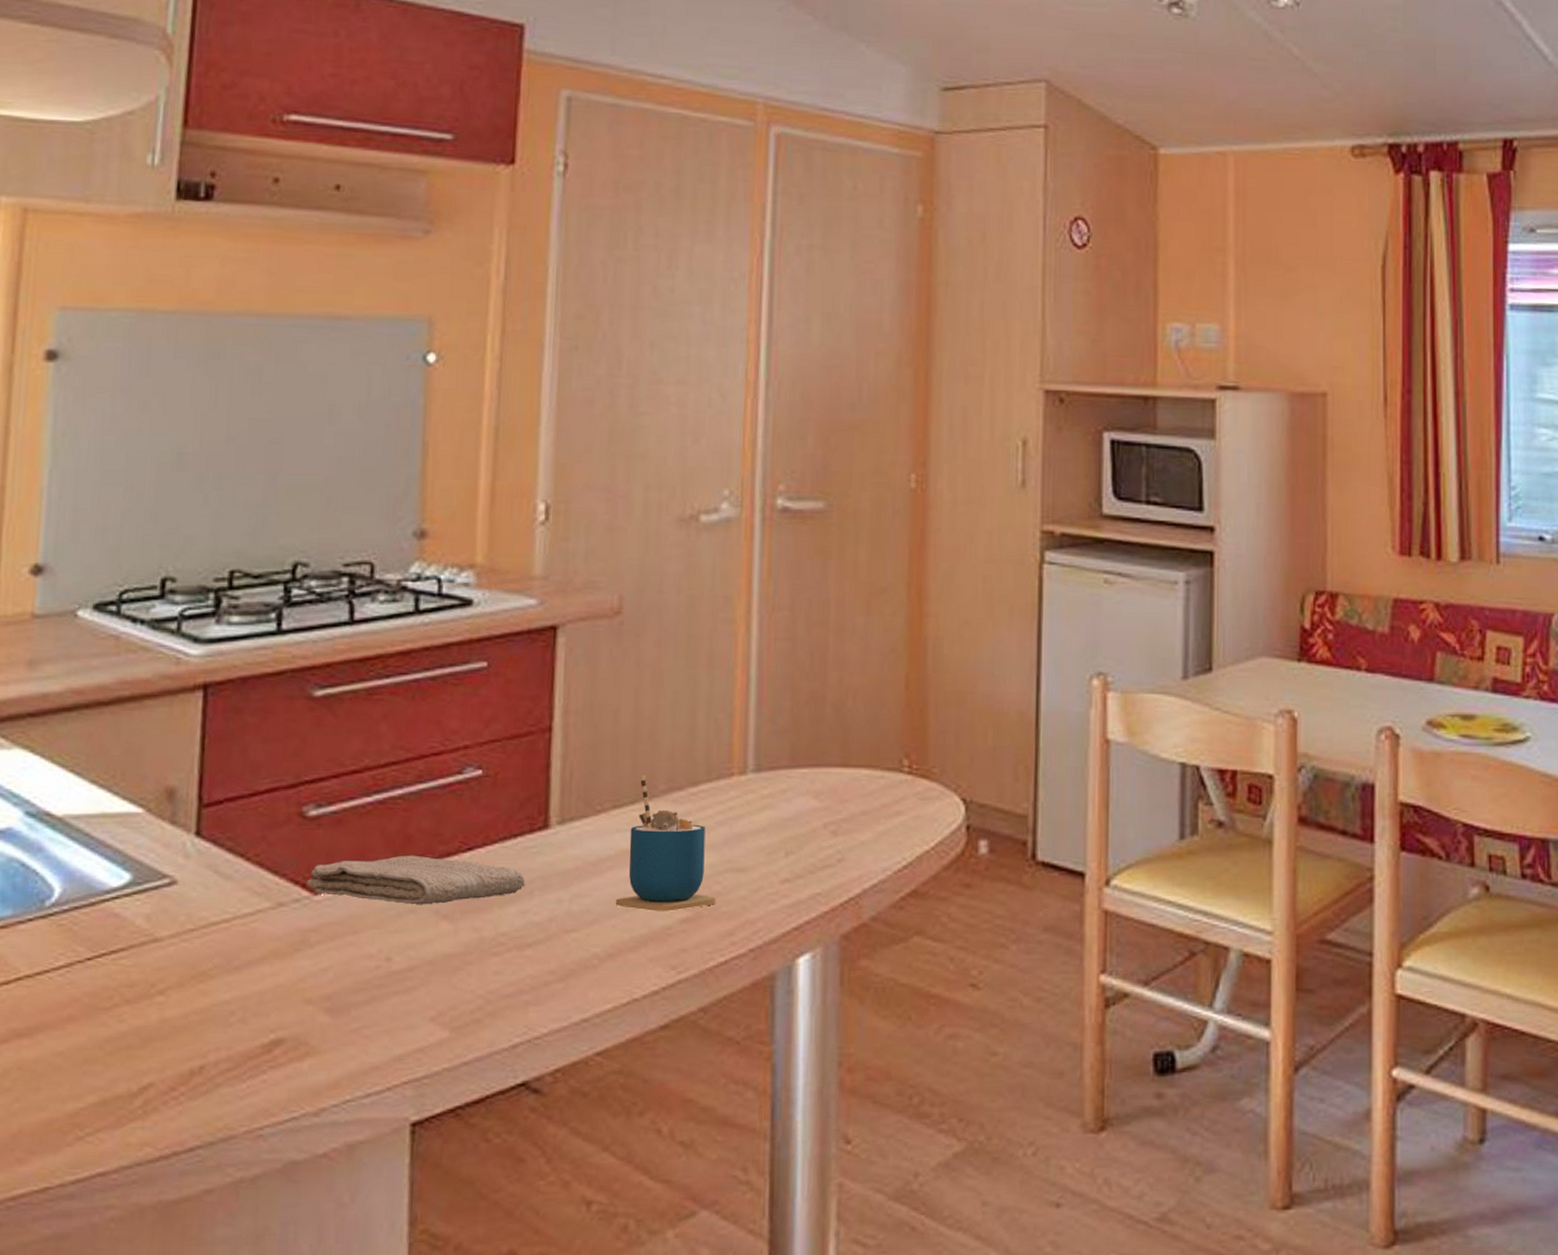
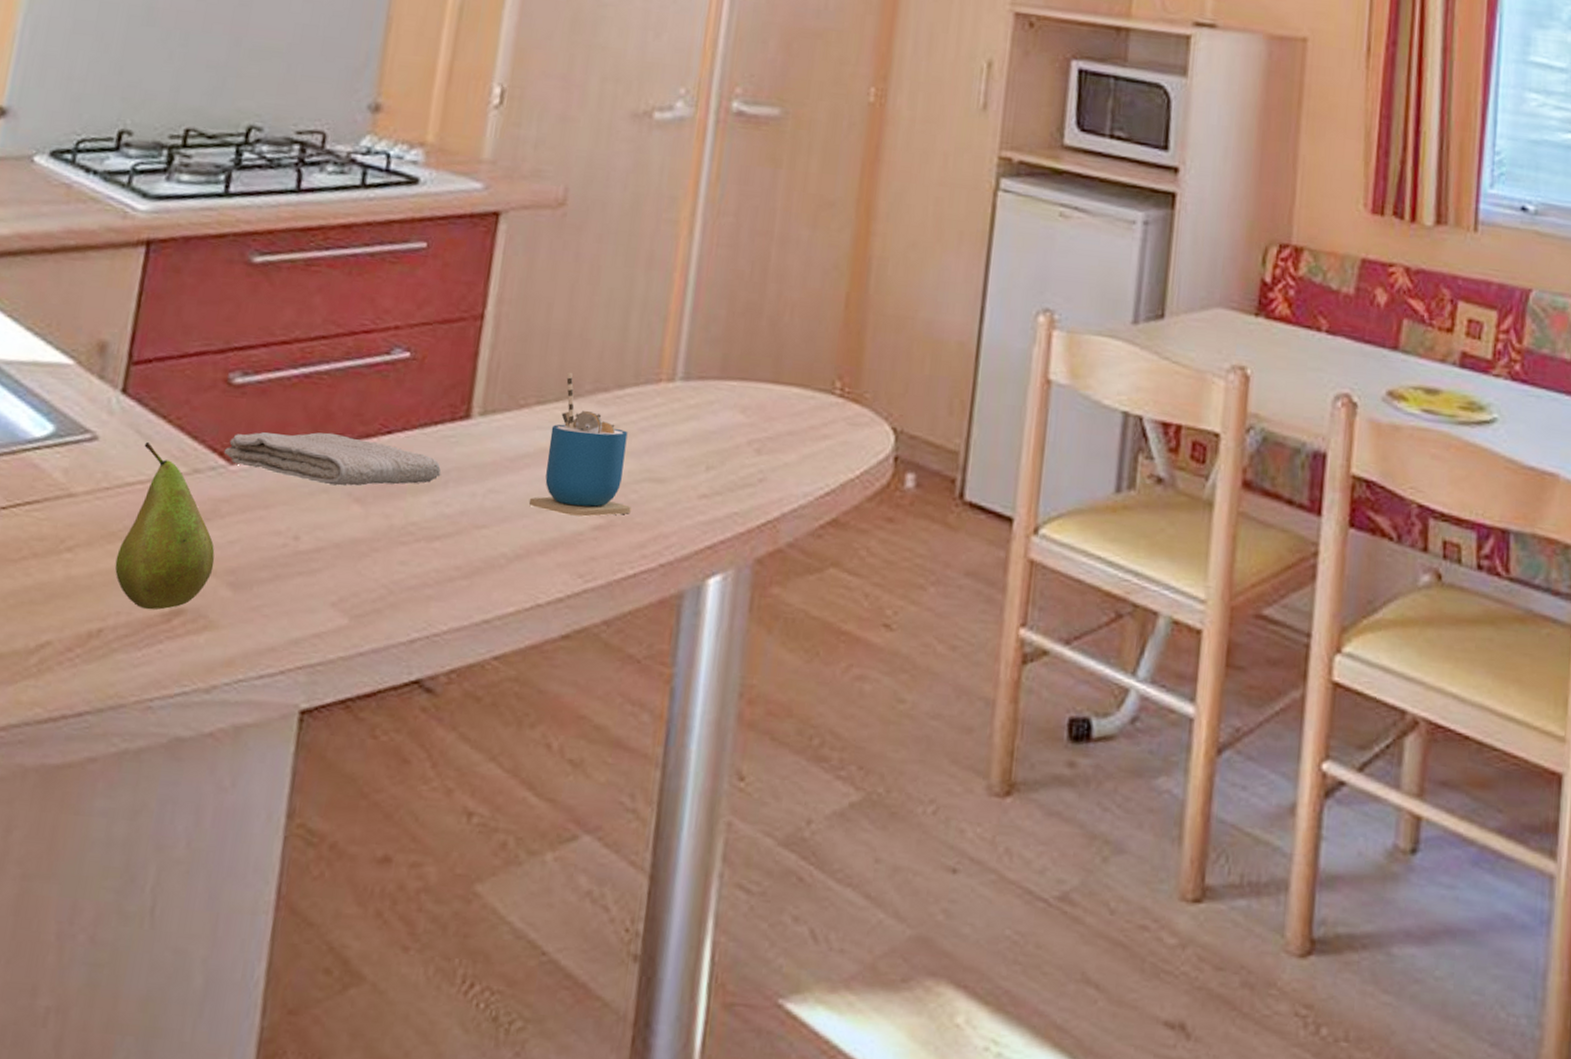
fruit: none [209,882,309,1043] -> present [115,442,215,610]

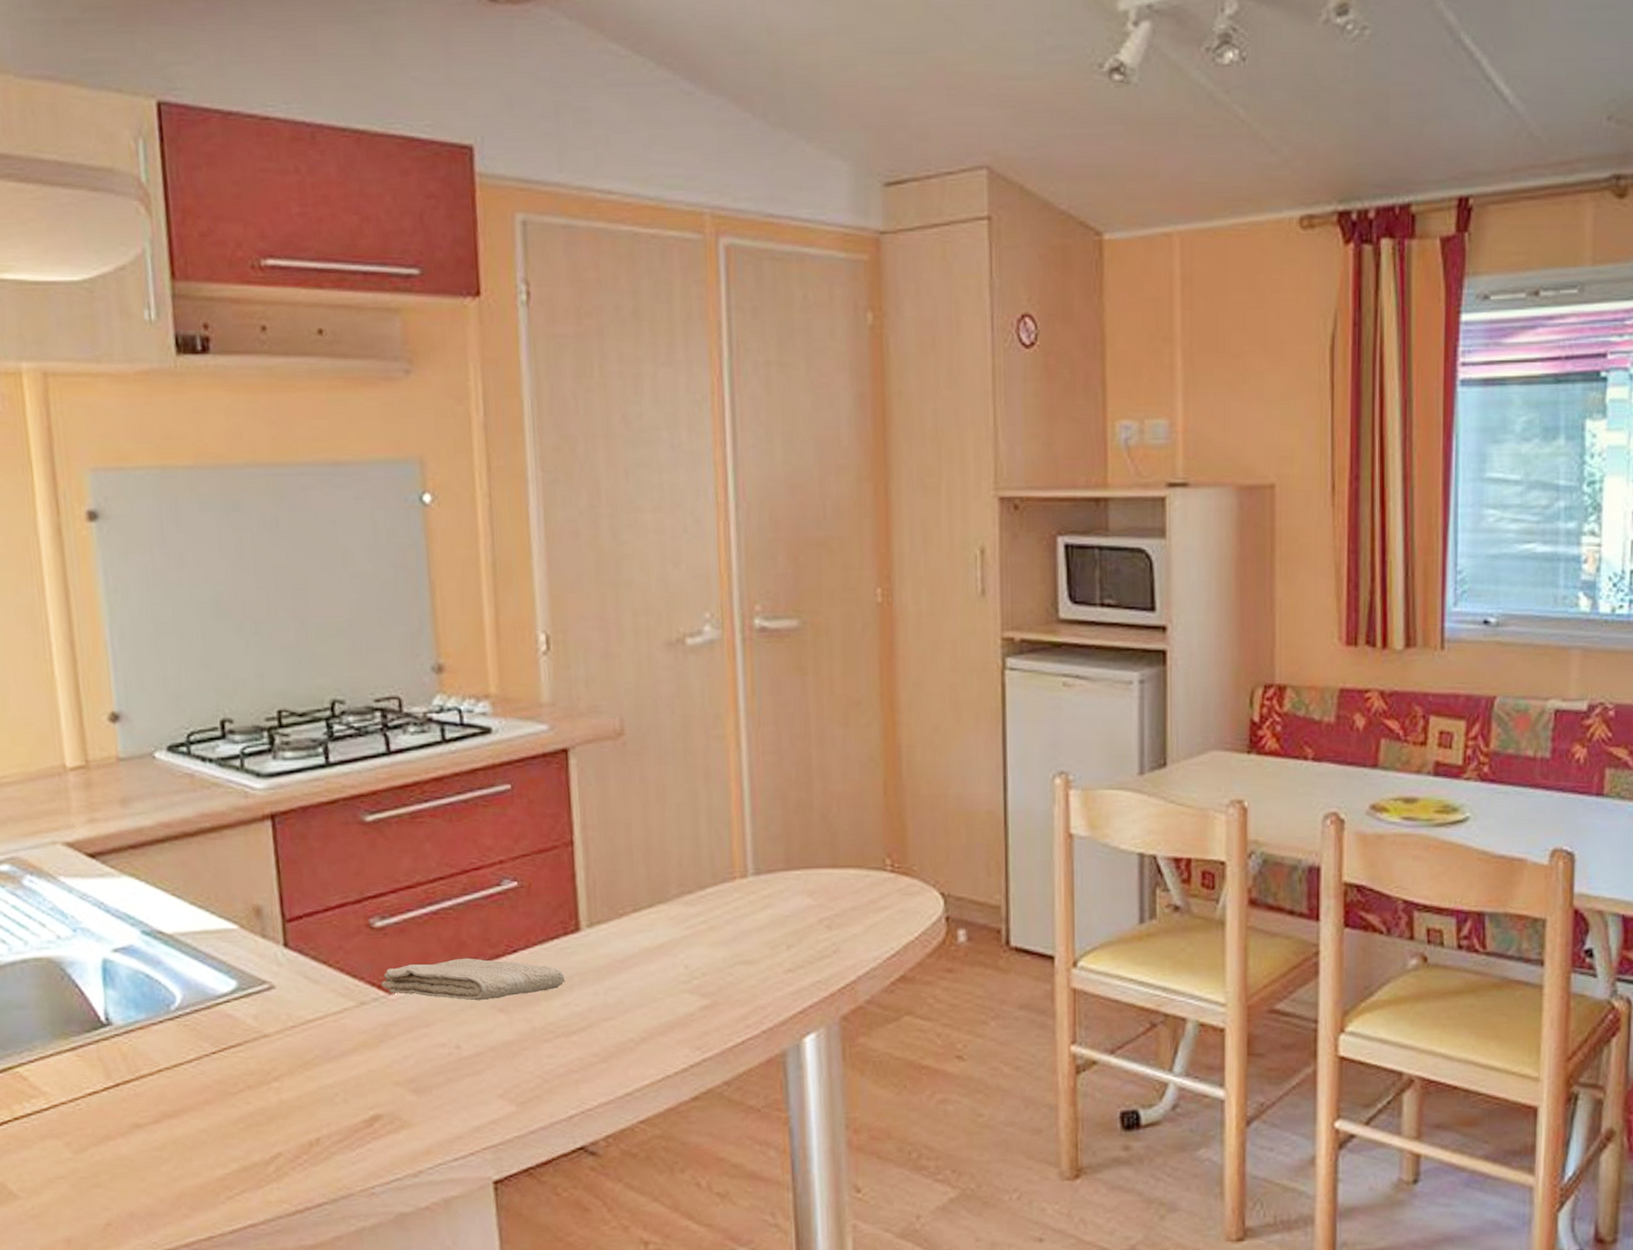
fruit: present [115,442,215,610] -> none [314,985,397,1119]
cup: present [528,372,631,517] -> none [643,880,730,1001]

